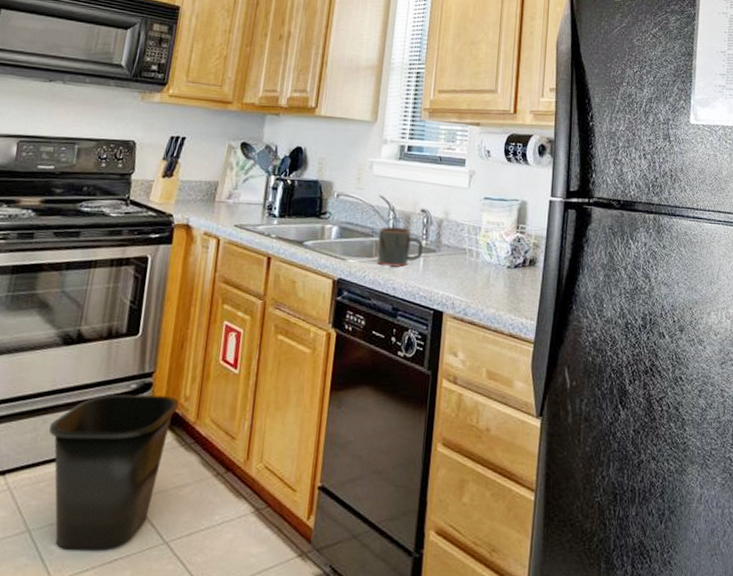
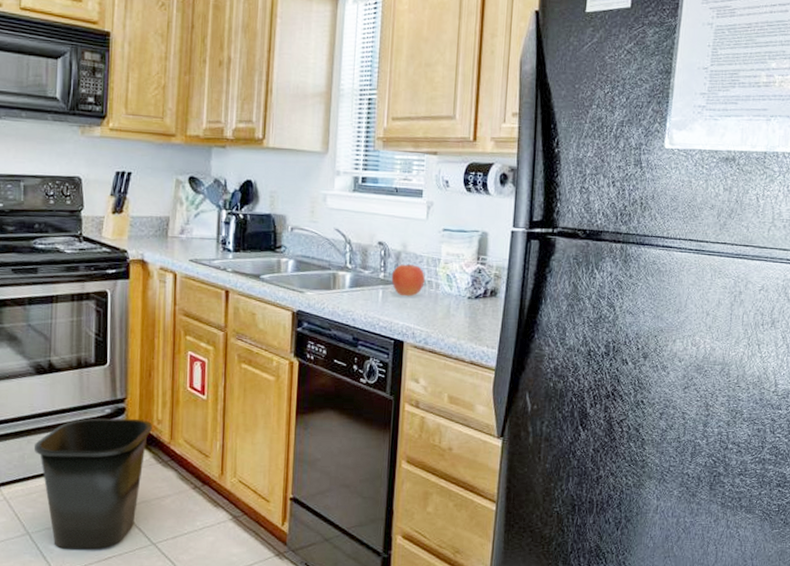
mug: present [376,227,423,267] -> none [334,259,381,299]
fruit: none [432,231,466,266] -> present [391,263,425,297]

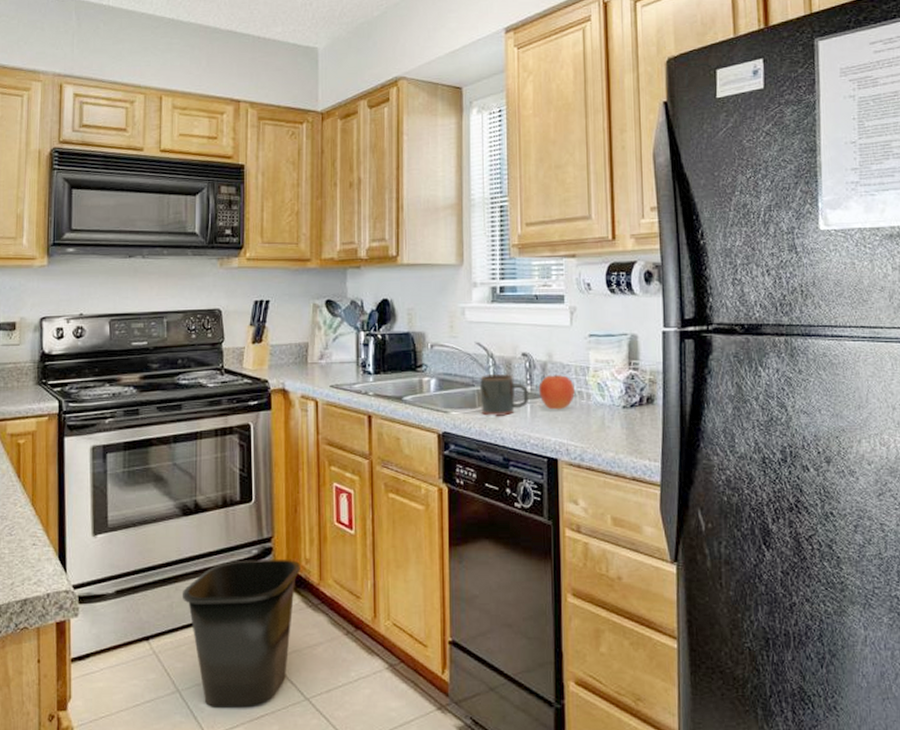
mug: none [334,259,381,299] -> present [479,374,528,416]

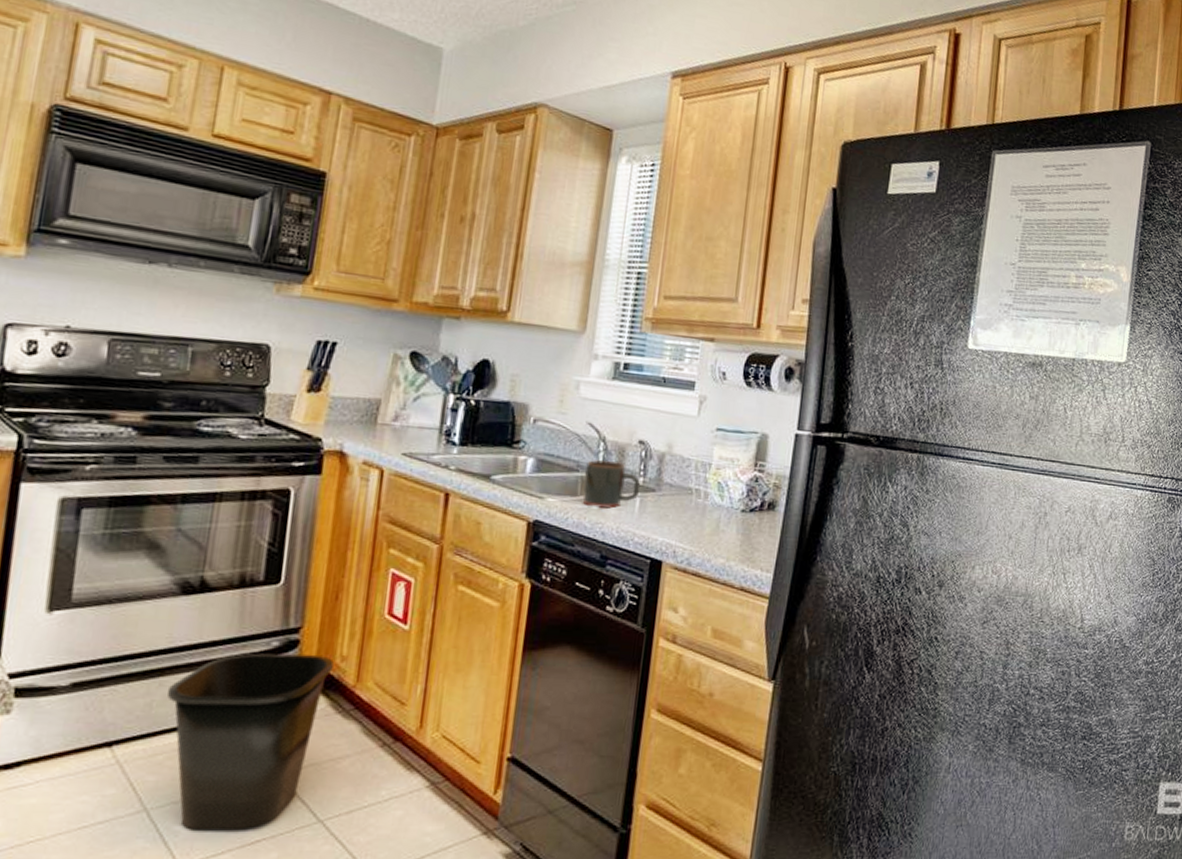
fruit: present [538,374,575,410] -> none [651,467,693,508]

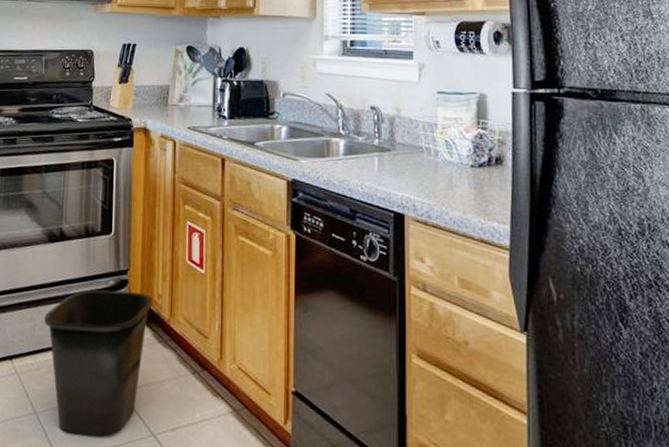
mug: present [582,460,640,508] -> none [328,125,376,167]

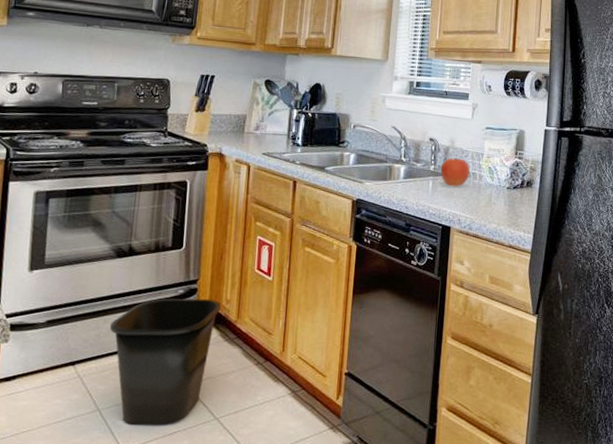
fruit: none [386,129,422,165] -> present [440,157,470,187]

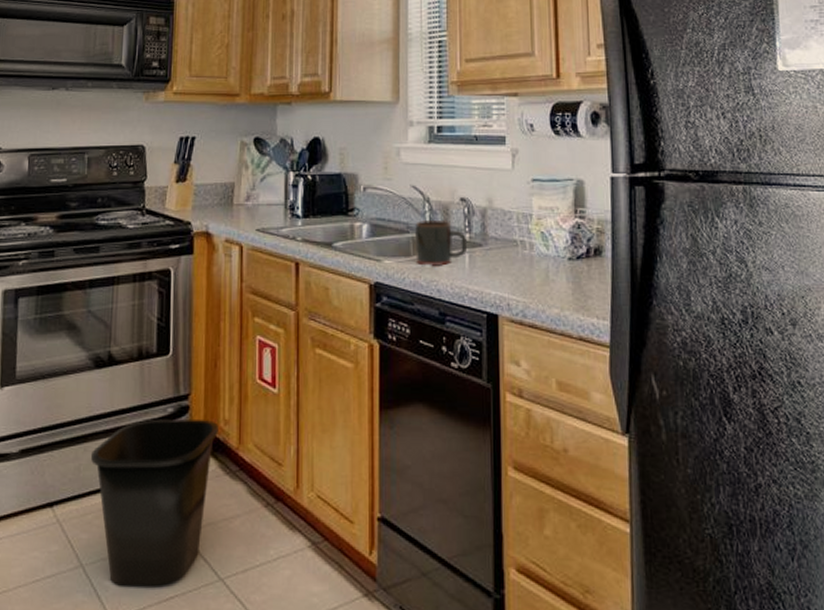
mug: none [390,154,432,189] -> present [414,221,467,266]
fruit: present [440,157,470,187] -> none [478,221,517,261]

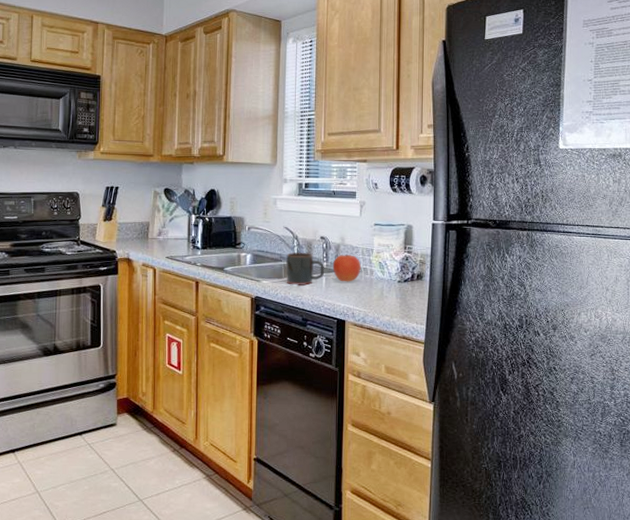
waste bin: present [90,419,218,587] -> none [42,392,138,506]
fruit: none [478,221,517,261] -> present [332,254,361,282]

